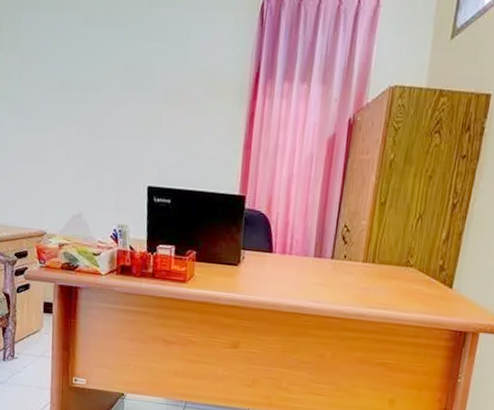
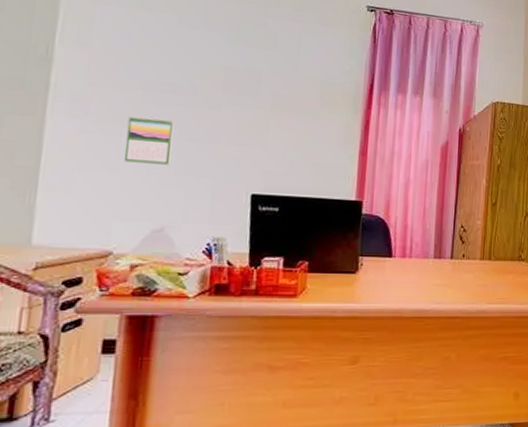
calendar: none [50,114,85,158] -> present [124,116,174,165]

